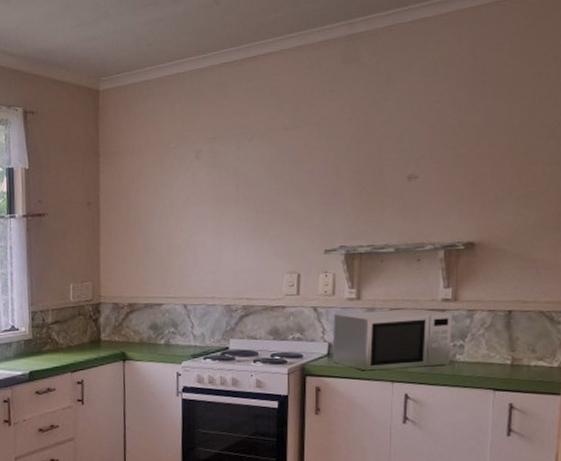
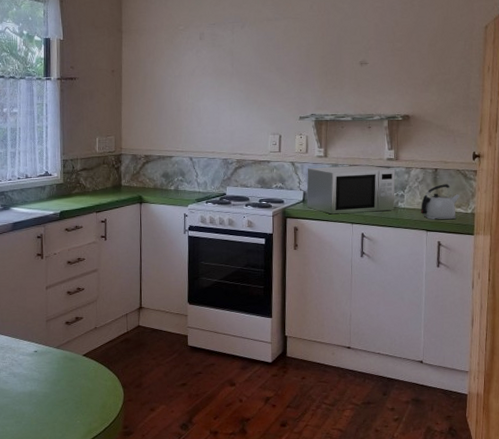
kettle: none [487,330,543,377] -> present [421,184,460,220]

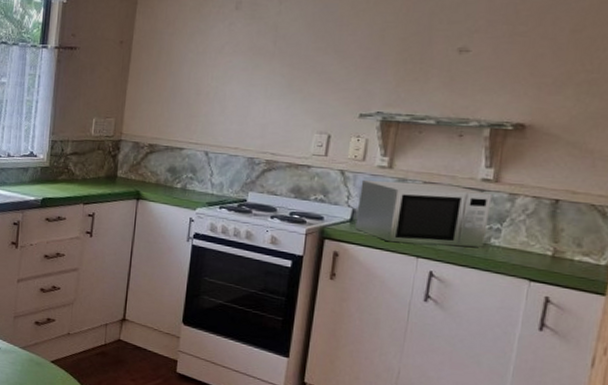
kettle: present [421,184,460,220] -> none [524,221,591,271]

